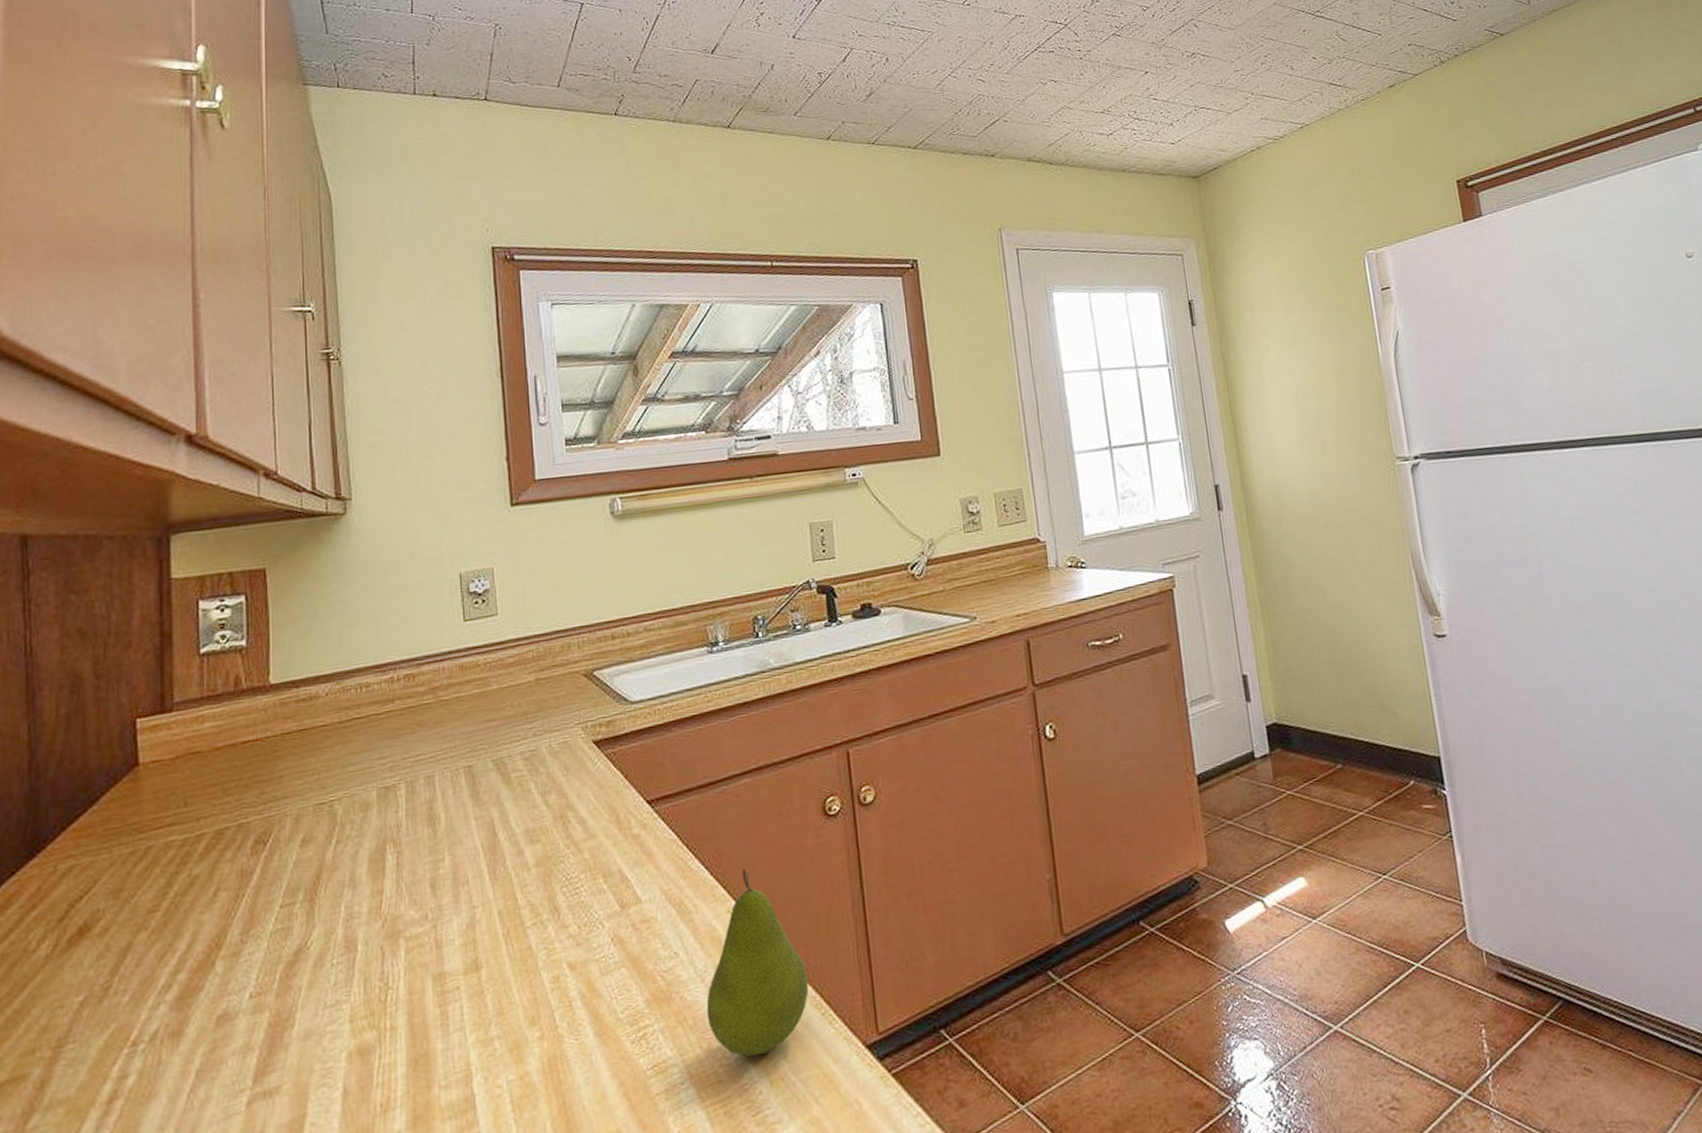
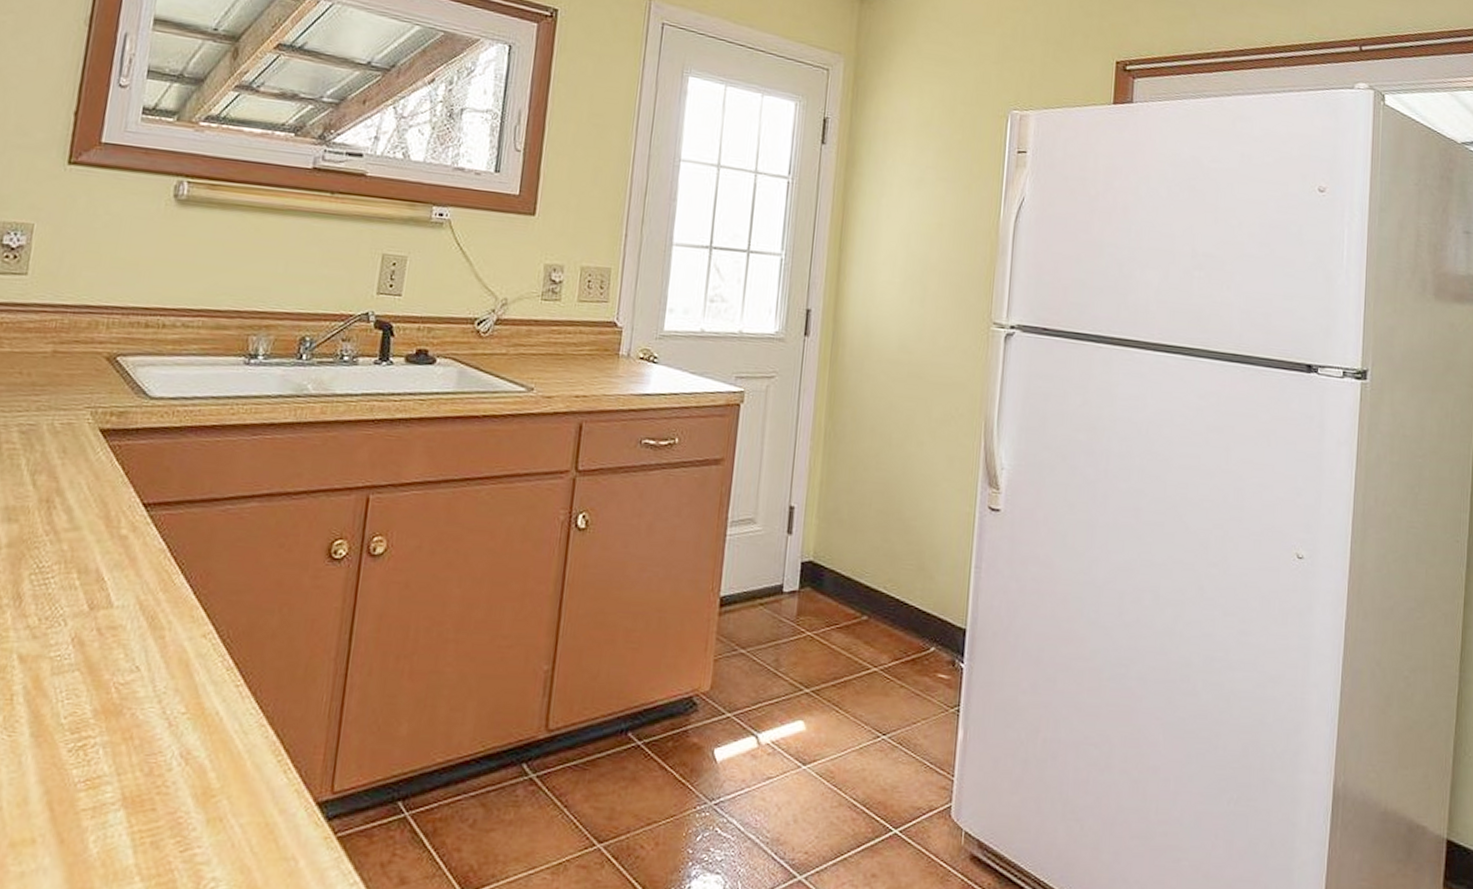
fruit: present [706,868,809,1057] -> none [155,594,273,791]

